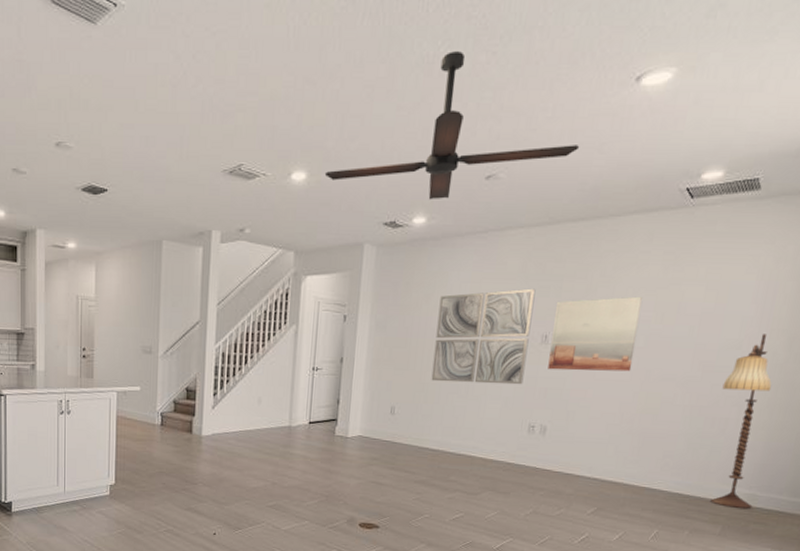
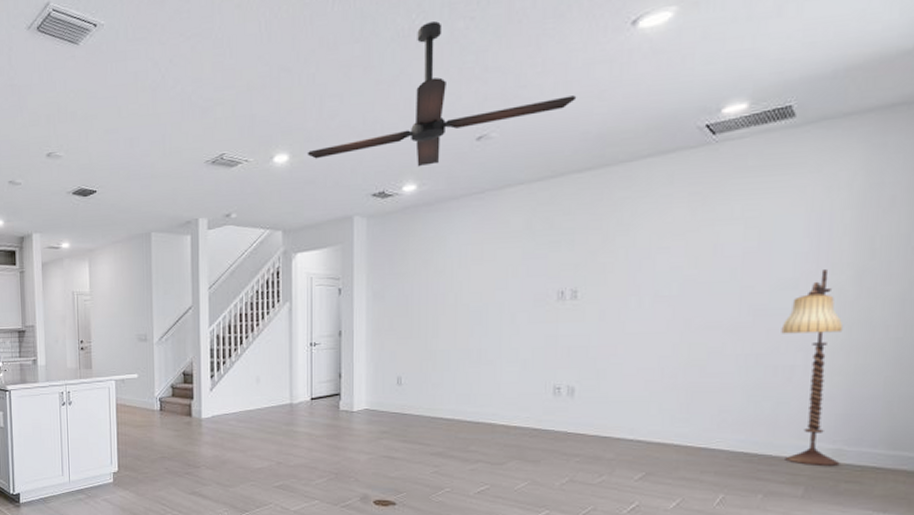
wall art: present [431,288,536,385] -> none [438,244,545,348]
wall art: present [548,296,642,372] -> none [568,242,670,327]

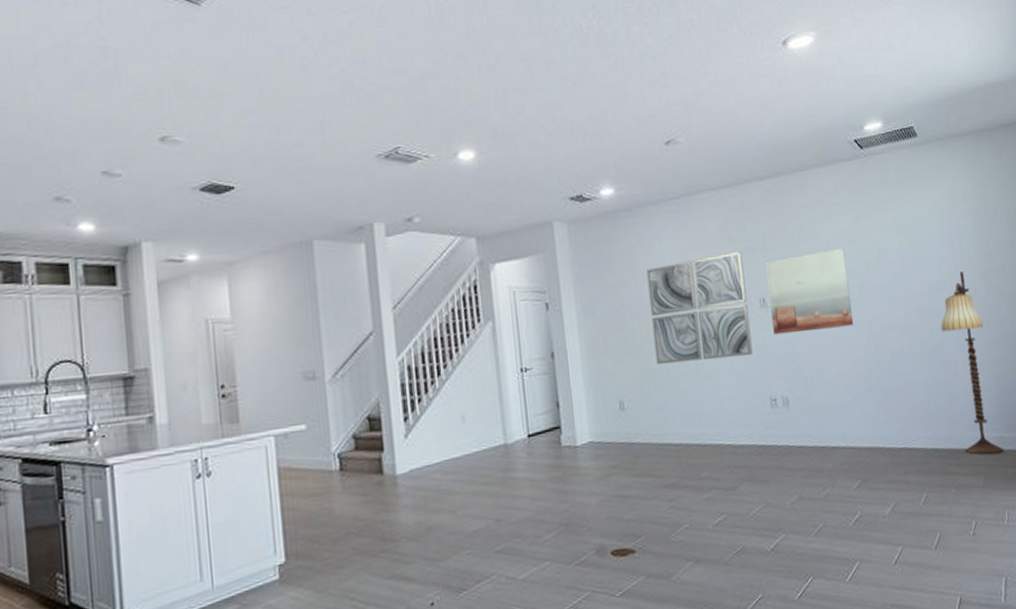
ceiling fan: present [307,21,577,167] -> none [495,23,748,170]
wall art: none [438,244,545,348] -> present [646,251,753,365]
wall art: none [568,242,670,327] -> present [766,247,854,335]

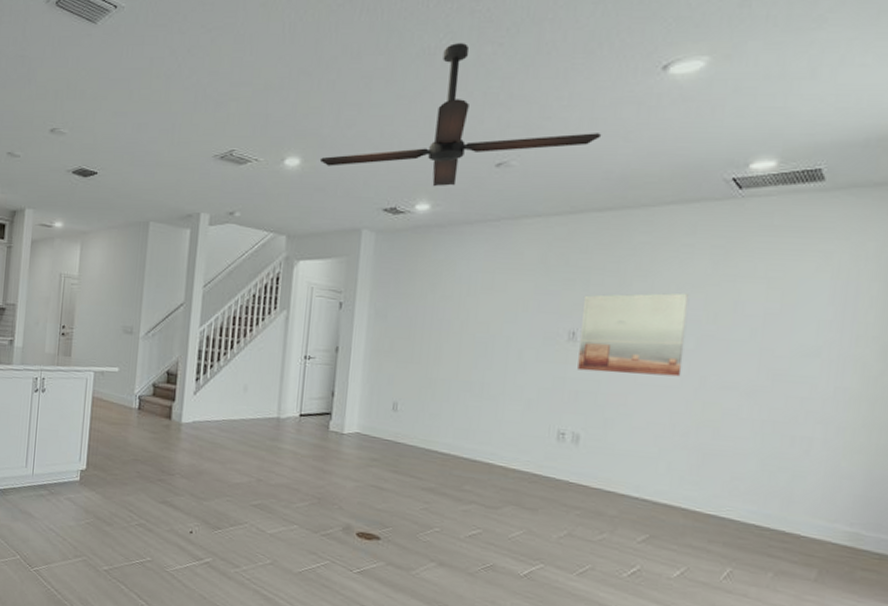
ceiling fan: none [495,23,748,170] -> present [319,43,602,187]
wall art: present [646,251,753,365] -> none [439,280,559,386]
floor lamp: present [941,272,1005,455] -> none [798,340,866,552]

